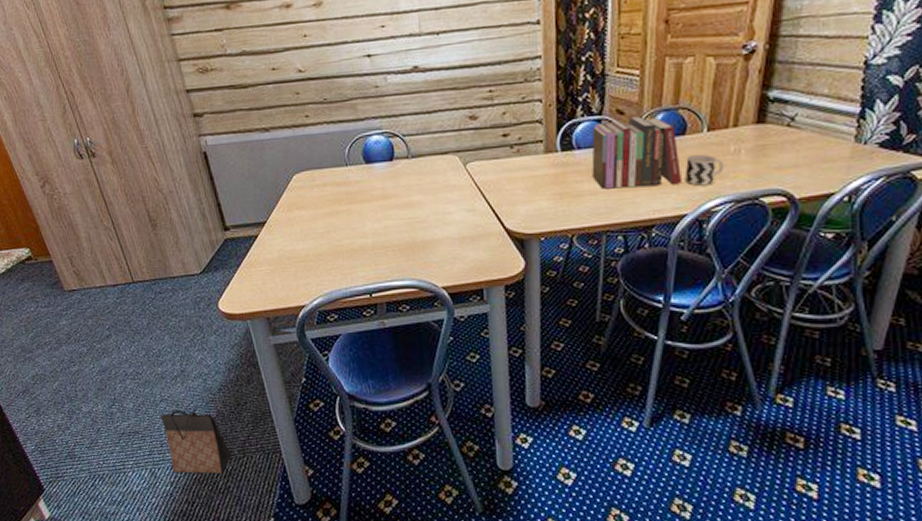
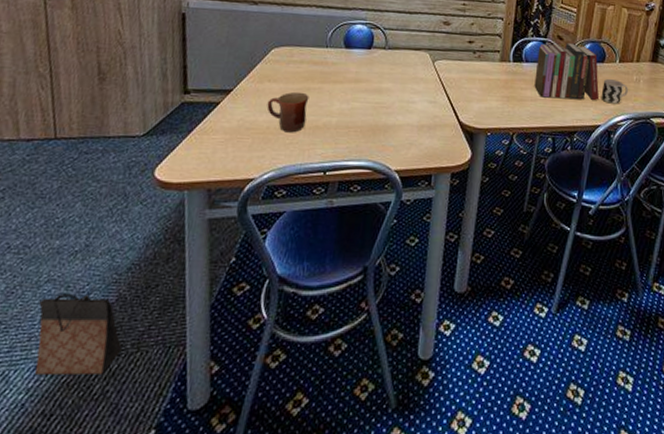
mug: none [301,216,342,259] -> present [266,91,309,133]

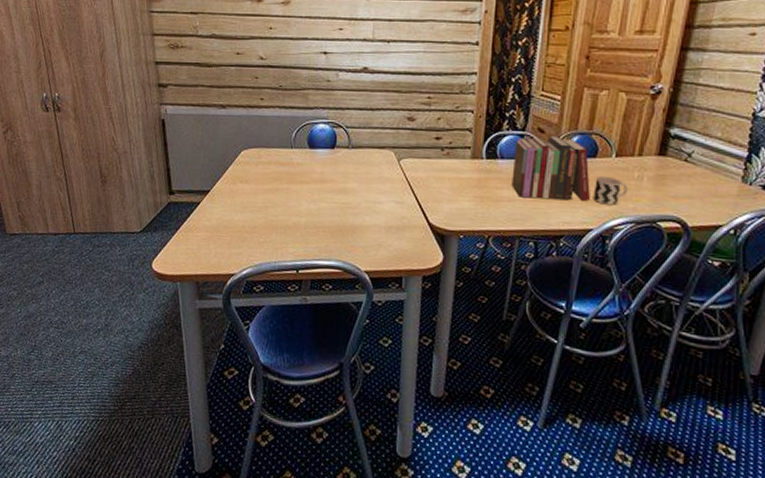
bag: present [35,294,122,376] -> none [76,364,141,433]
mug: present [266,91,309,133] -> none [241,192,279,232]

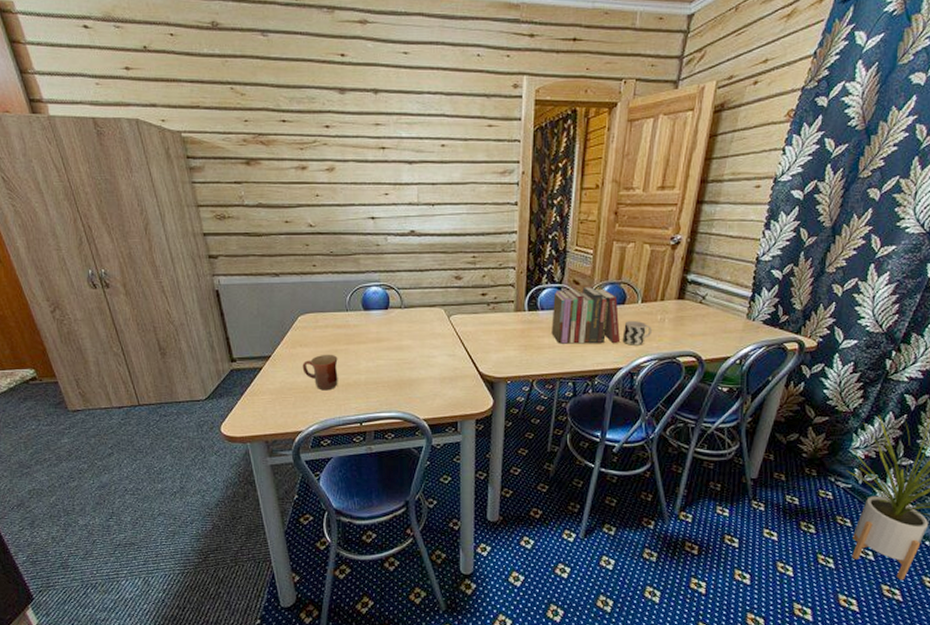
mug: none [241,192,279,232] -> present [302,354,338,391]

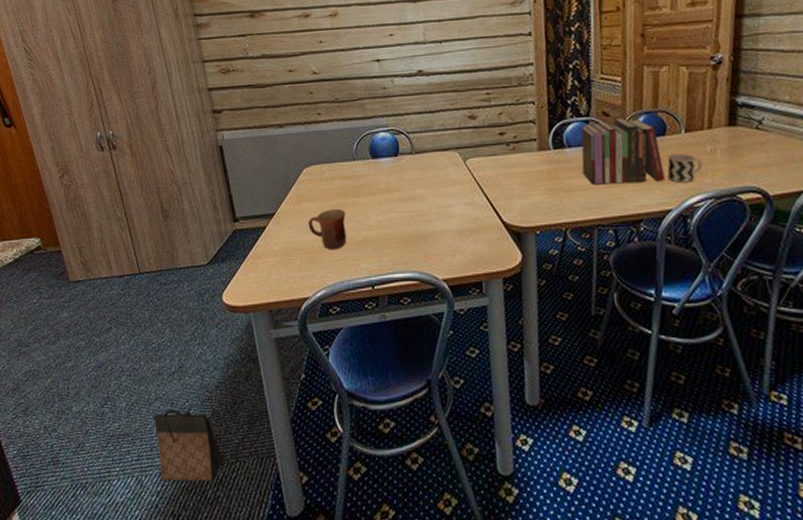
bag: none [157,524,224,581] -> present [153,410,224,481]

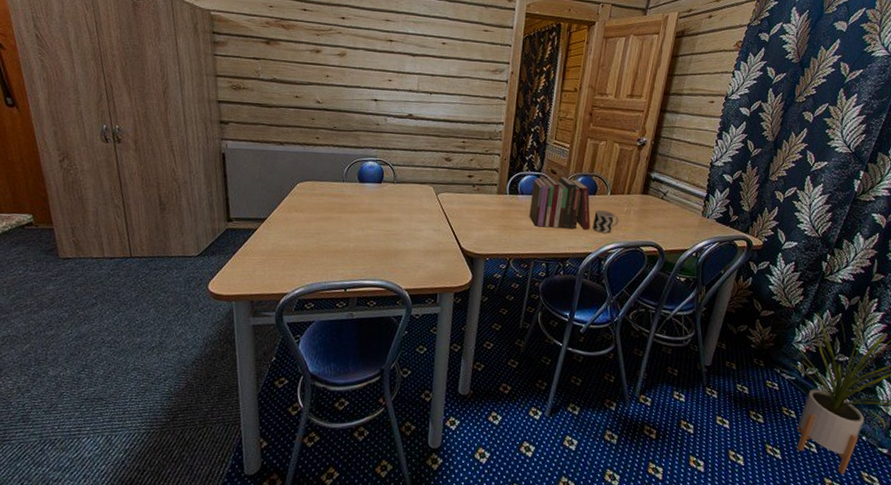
bag: present [153,410,224,481] -> none [128,380,193,443]
mug: present [308,208,347,250] -> none [295,220,330,256]

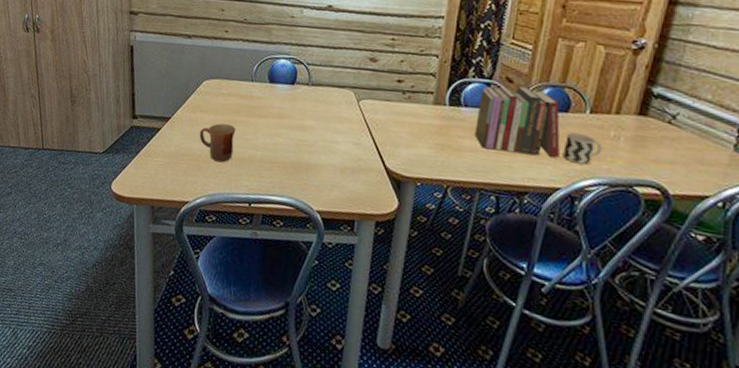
mug: none [295,220,330,256] -> present [199,123,236,163]

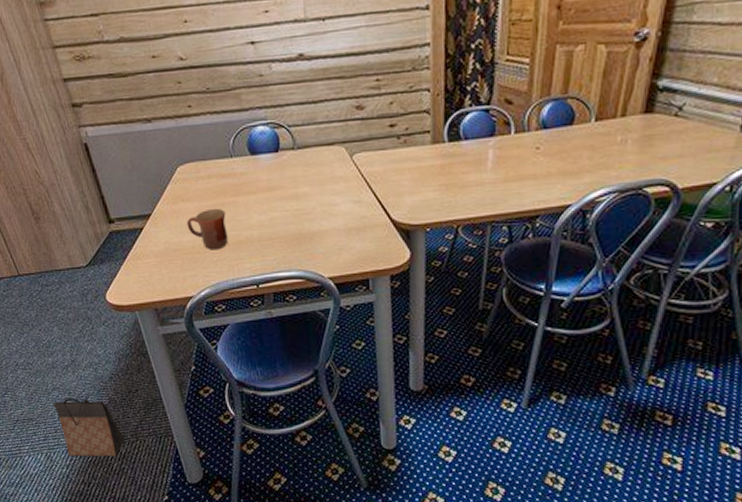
bag: none [33,276,90,348] -> present [53,399,125,457]
books: present [474,86,560,158] -> none [478,106,567,180]
cup: present [562,133,602,165] -> none [571,145,609,177]

